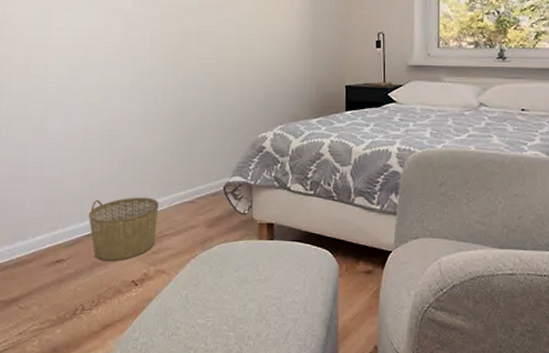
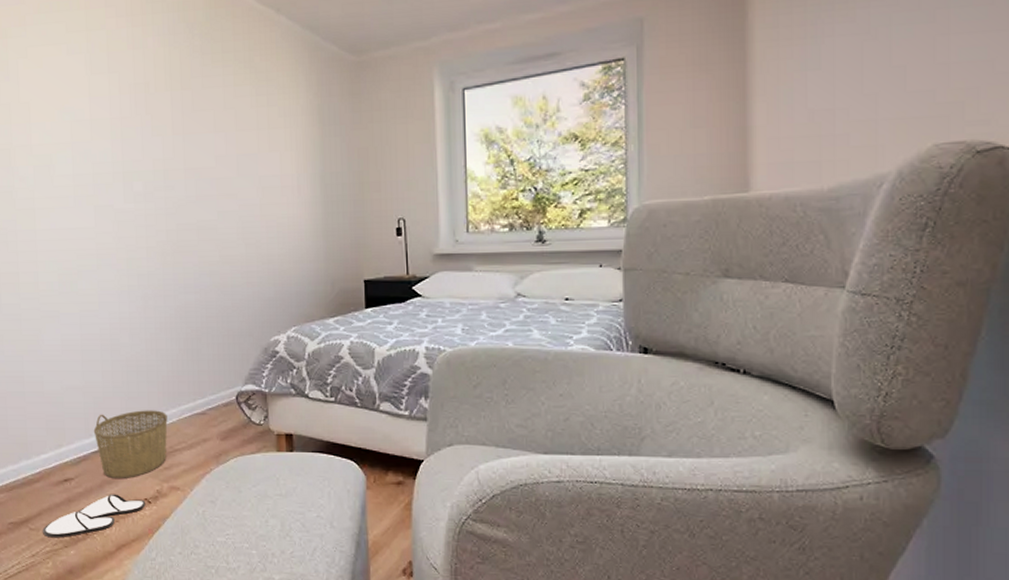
slippers: none [32,275,133,317] -> present [43,494,146,538]

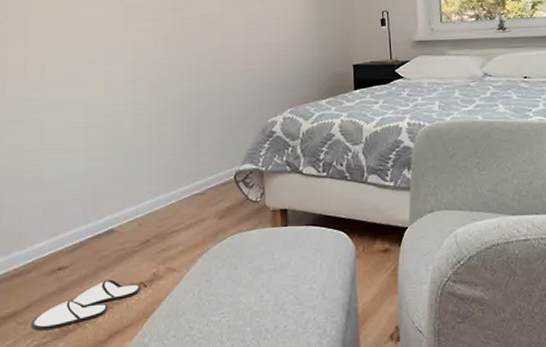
basket: present [93,410,168,478] -> none [91,193,167,263]

